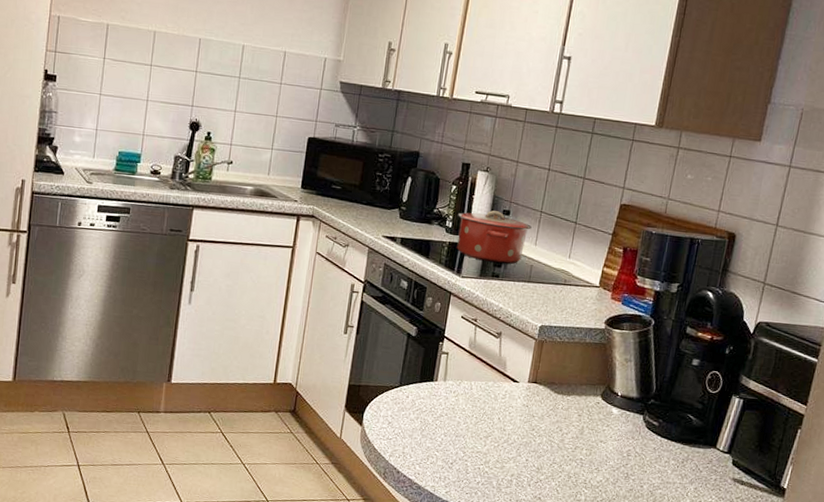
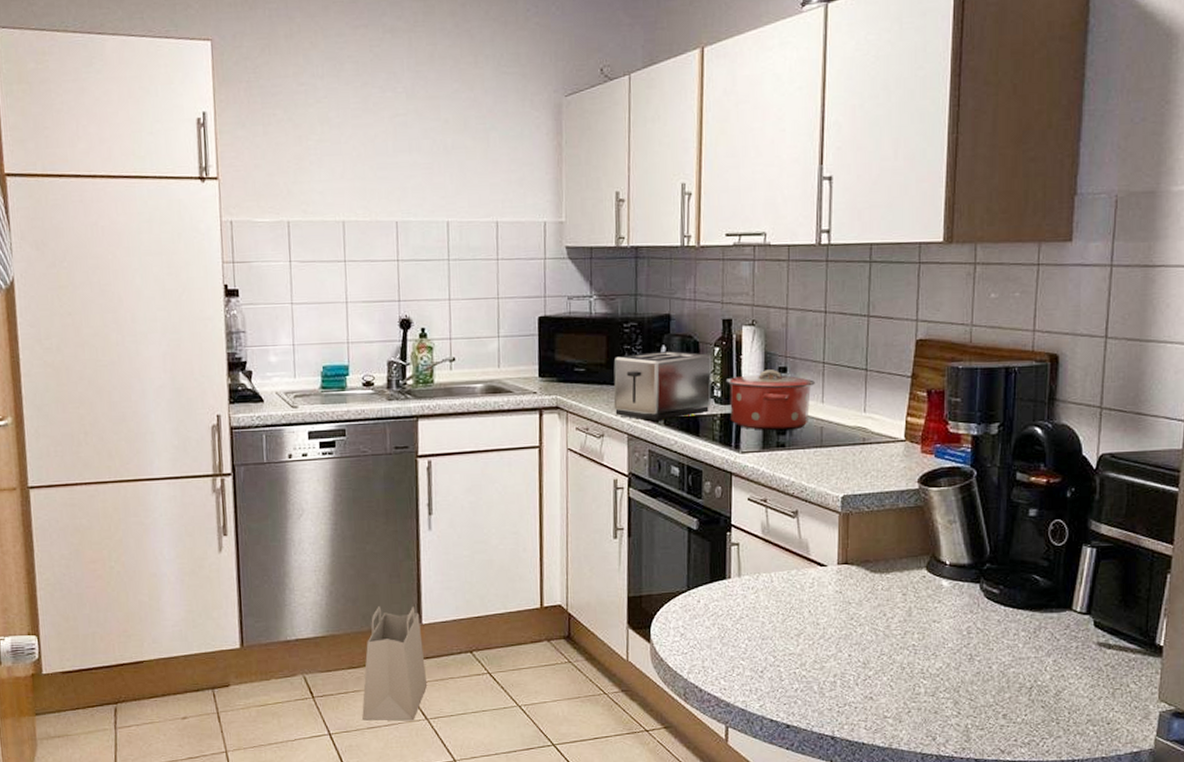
shopping bag: none [108,362,170,464] -> present [362,606,428,721]
toaster: none [360,181,449,241] -> present [613,350,712,422]

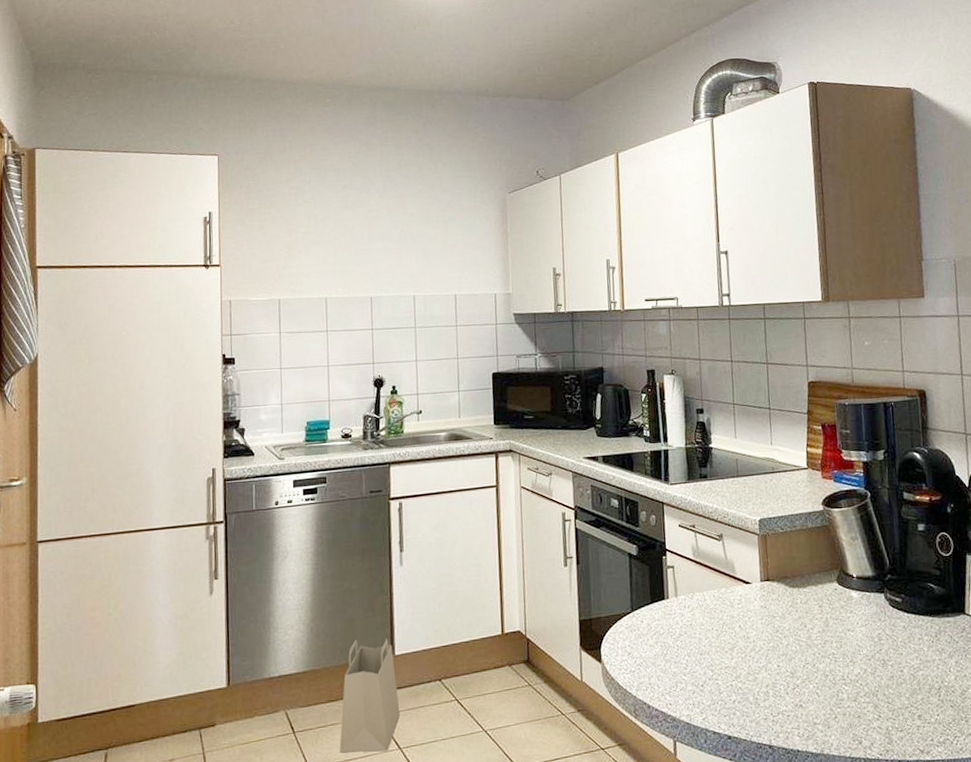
toaster: present [613,350,712,422] -> none [557,398,642,460]
casserole: present [725,369,815,431] -> none [652,411,728,464]

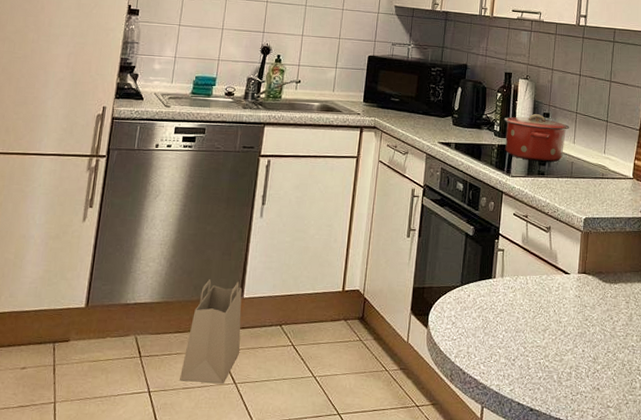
casserole: none [652,411,728,464] -> present [503,114,569,163]

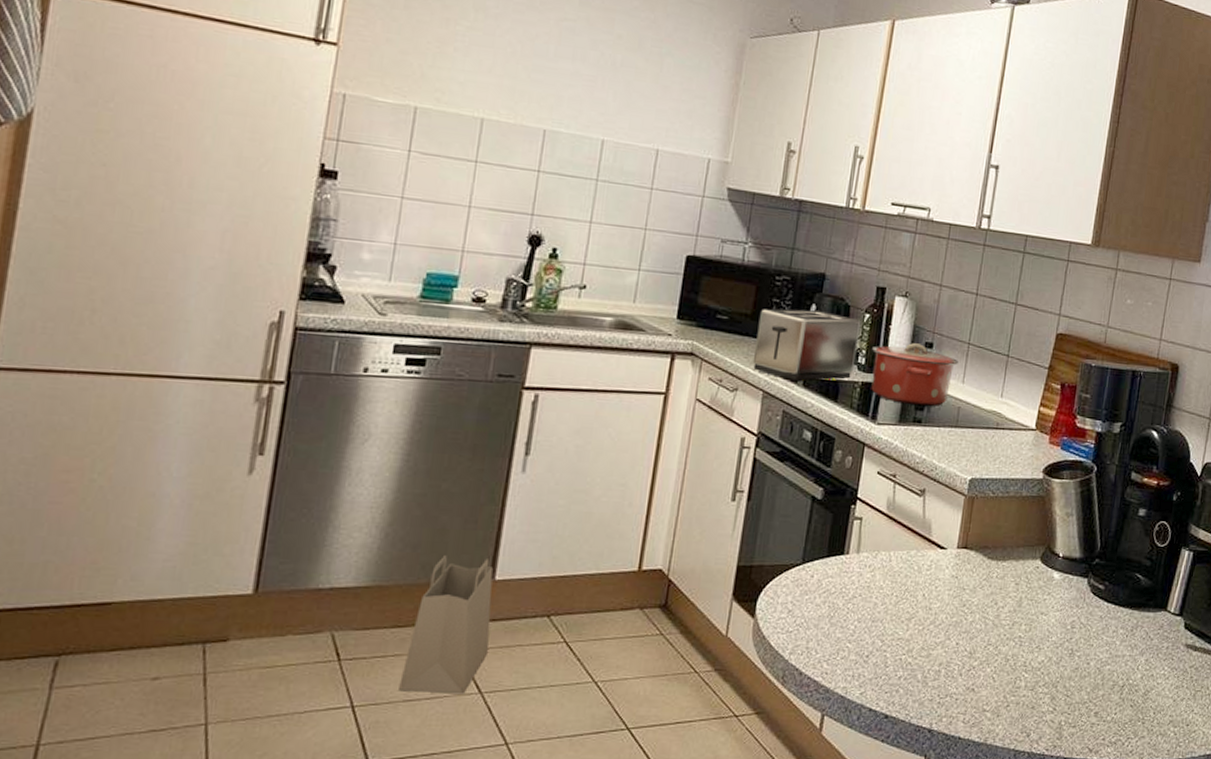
toaster: none [418,91,495,146] -> present [752,309,861,382]

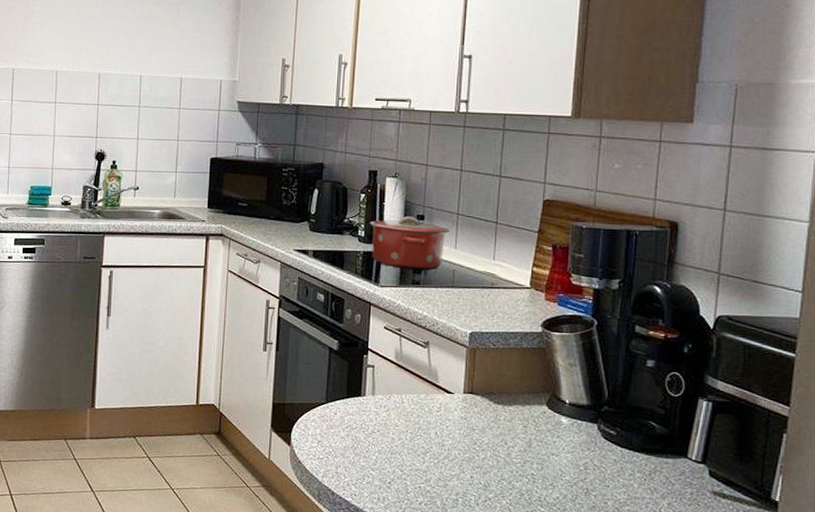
shopping bag: present [399,555,494,694] -> none [39,389,96,492]
toaster: present [752,309,861,382] -> none [270,193,358,254]

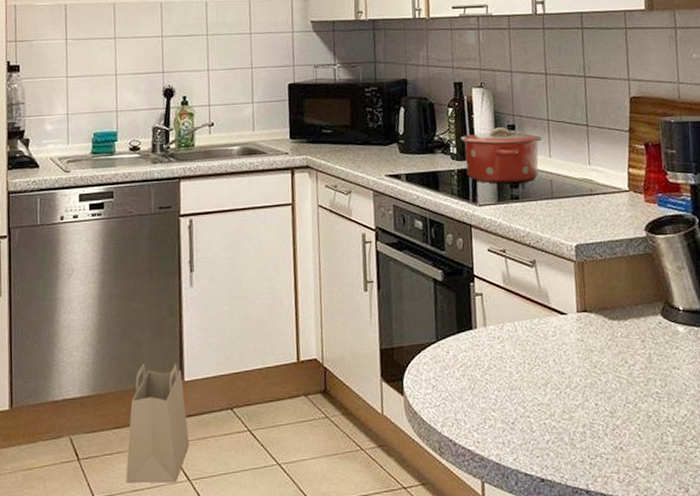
shopping bag: none [39,389,96,492] -> present [126,363,190,483]

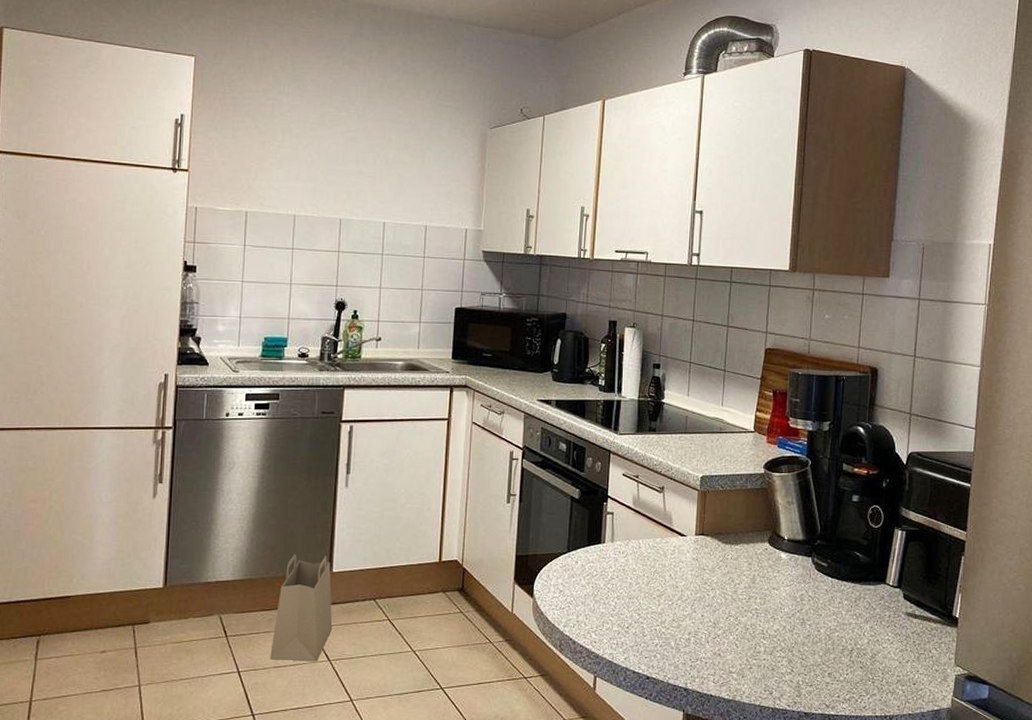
casserole: present [460,127,542,184] -> none [609,365,682,418]

